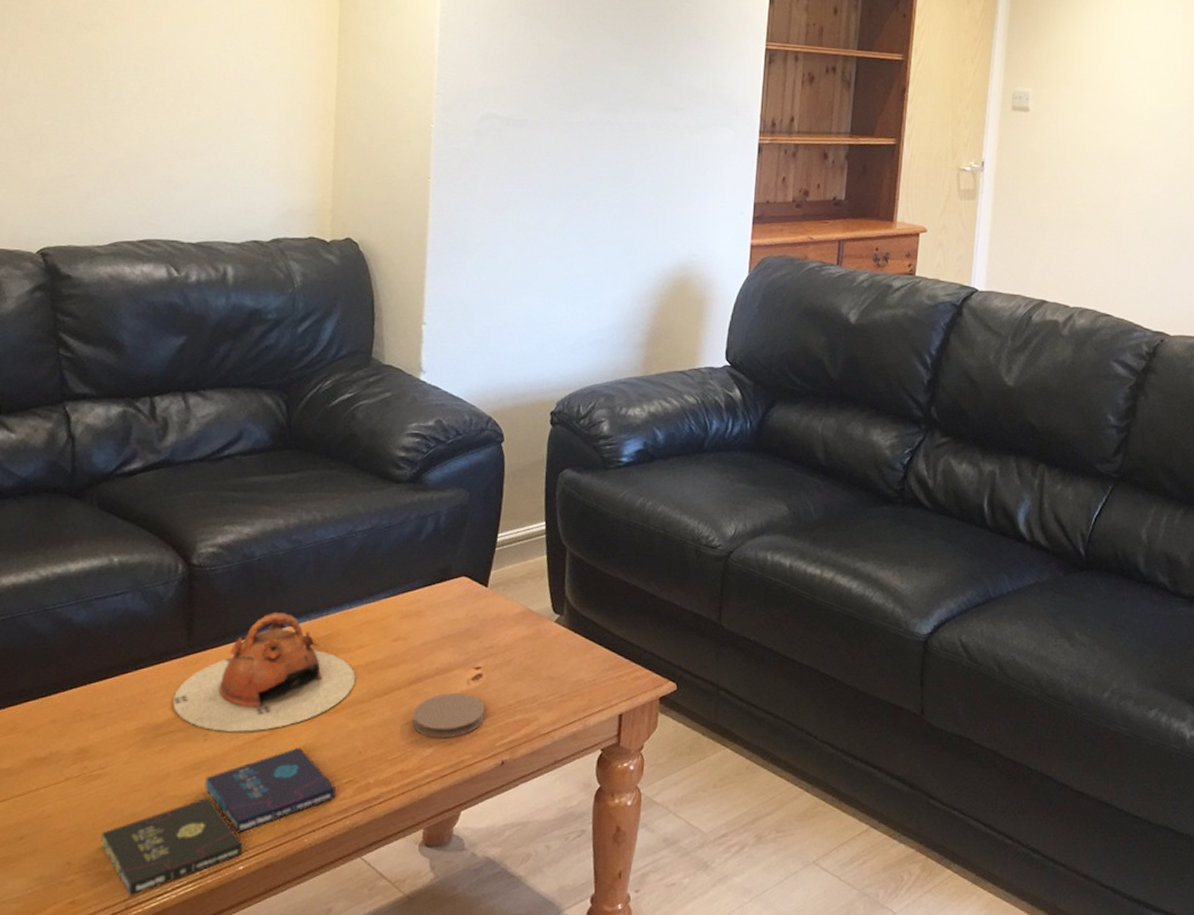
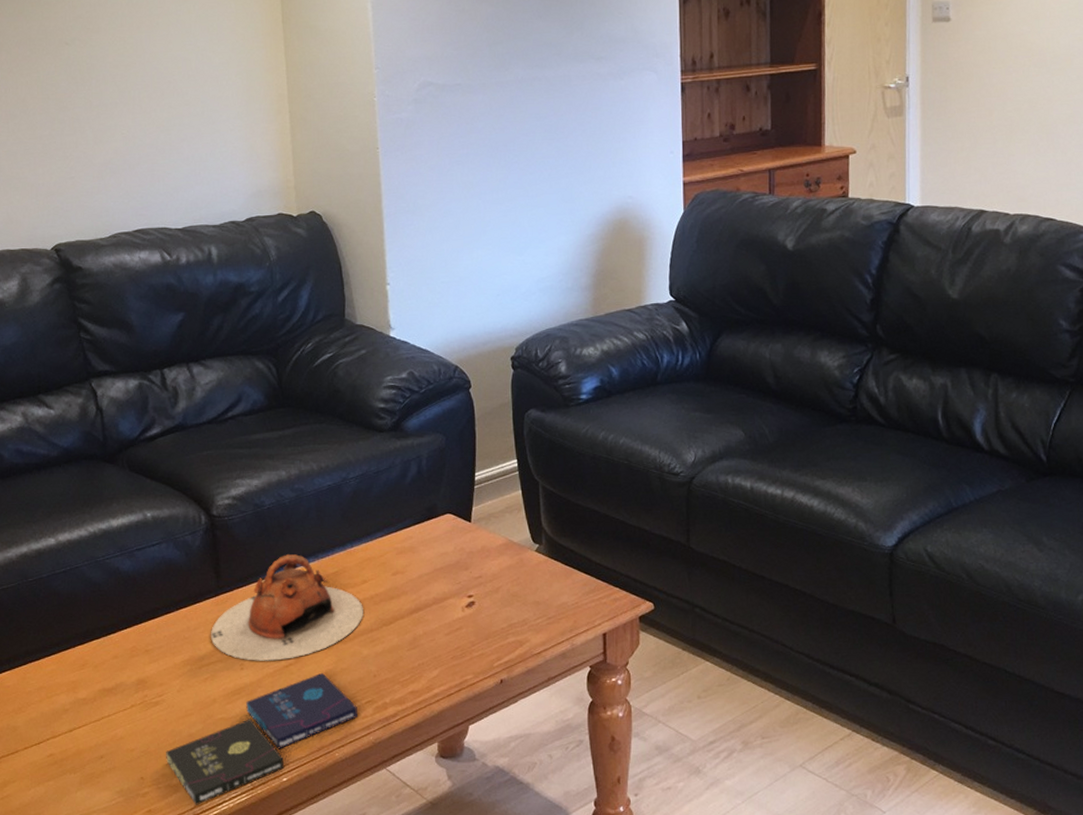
coaster: present [412,693,485,739] -> none [417,620,481,661]

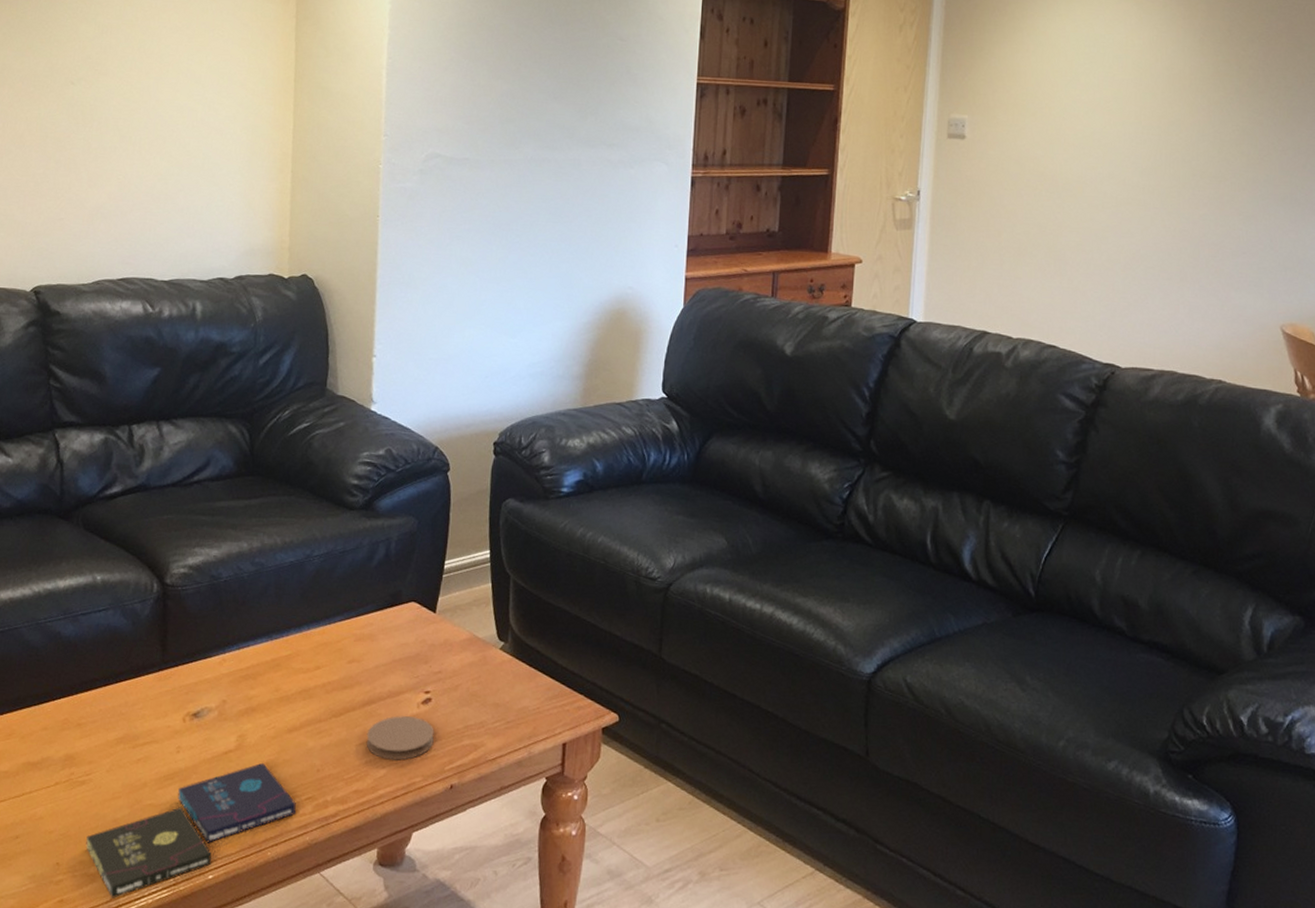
teapot: present [211,554,363,661] -> none [149,632,314,746]
coaster: none [417,620,481,661] -> present [366,716,434,760]

